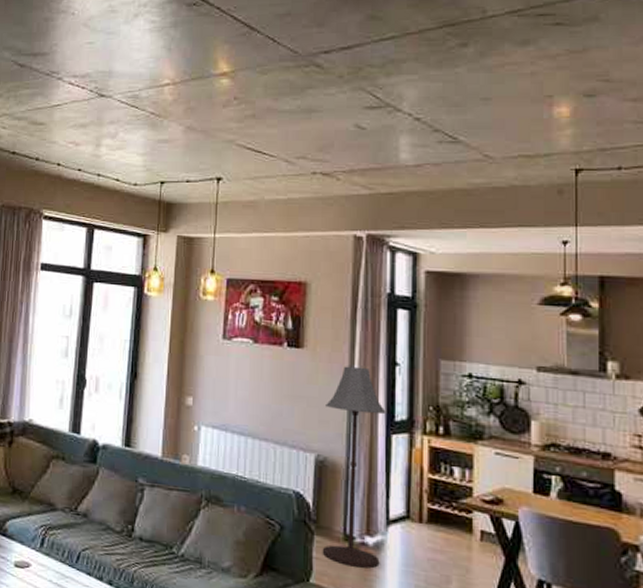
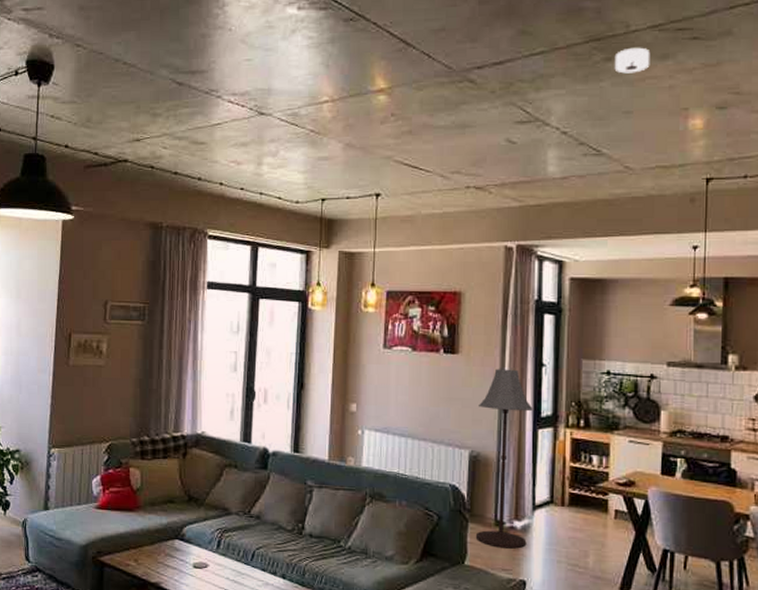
smoke detector: none [470,33,510,60] -> present [614,47,651,74]

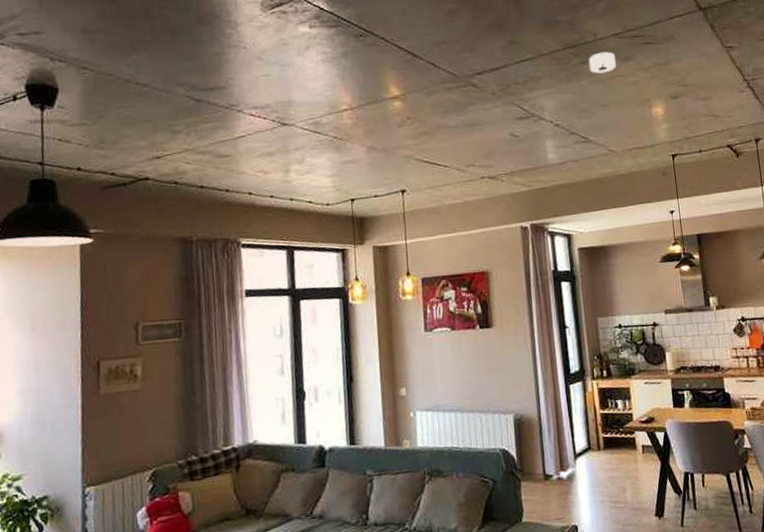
floor lamp: present [475,369,533,549] -> none [516,334,574,500]

